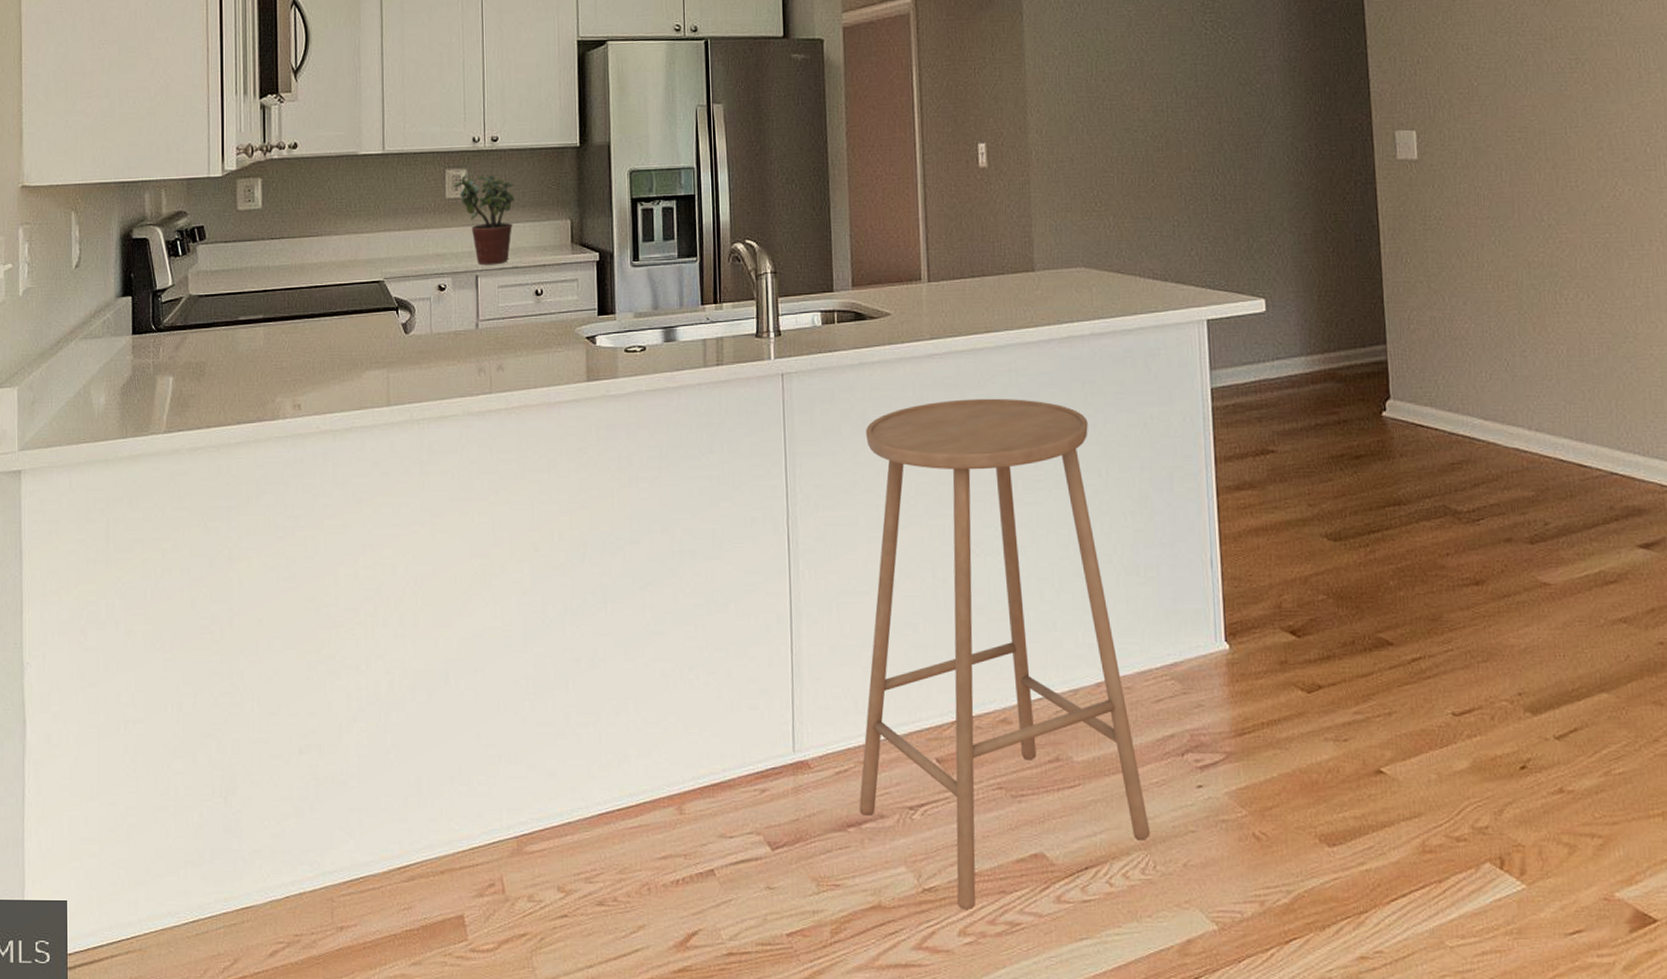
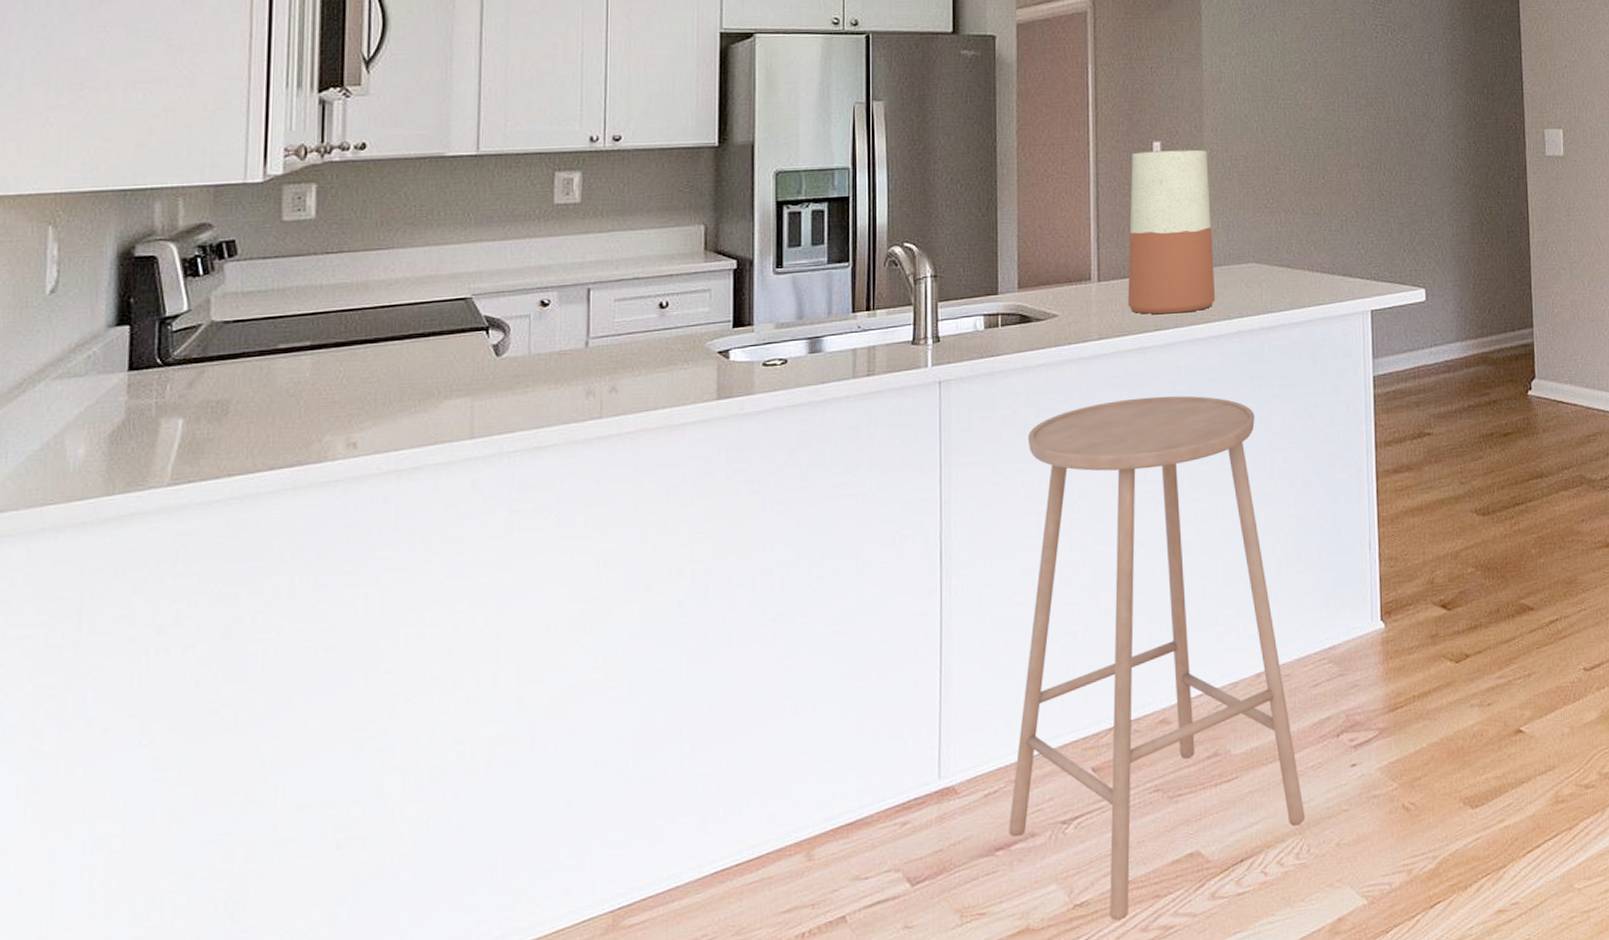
potted plant: present [454,173,515,266] -> none [564,176,639,278]
vase: none [957,151,1045,317] -> present [1128,149,1216,315]

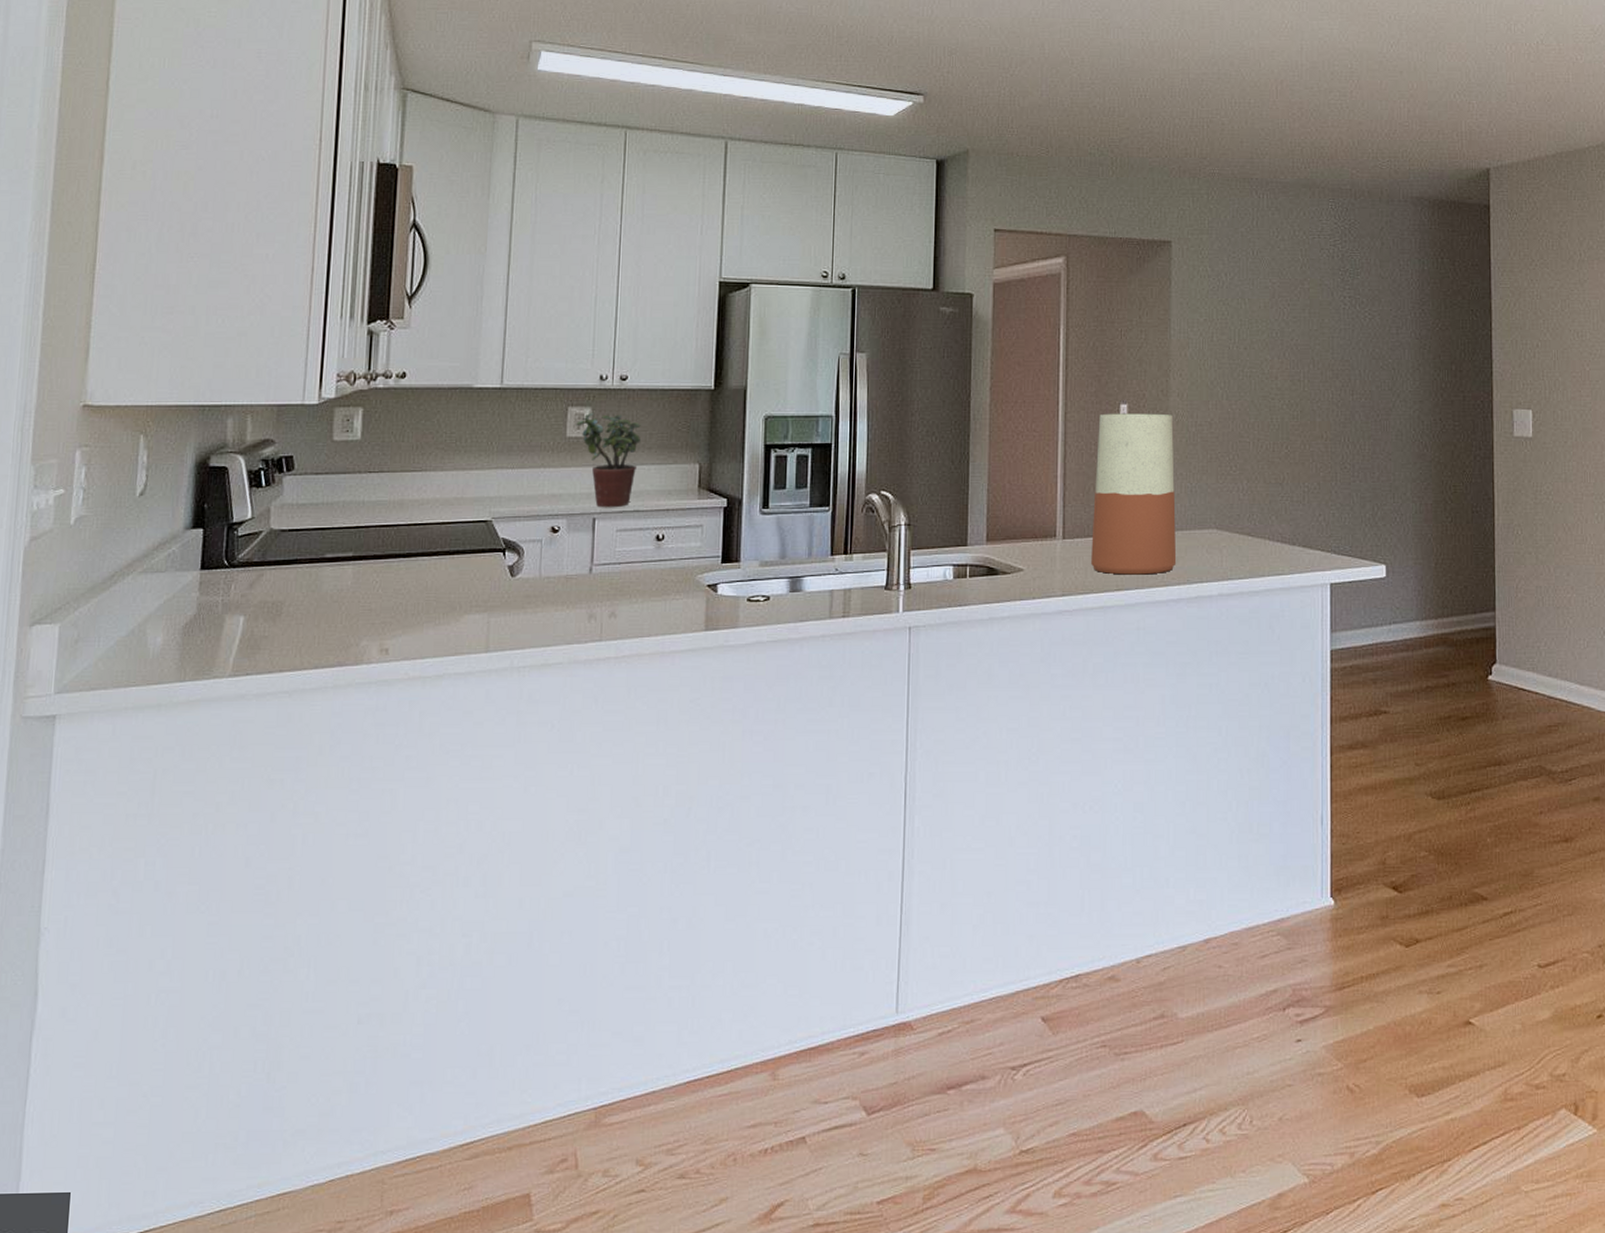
potted plant: none [564,176,639,278] -> present [576,412,642,508]
stool: present [1008,395,1305,920] -> none [960,656,1248,1170]

